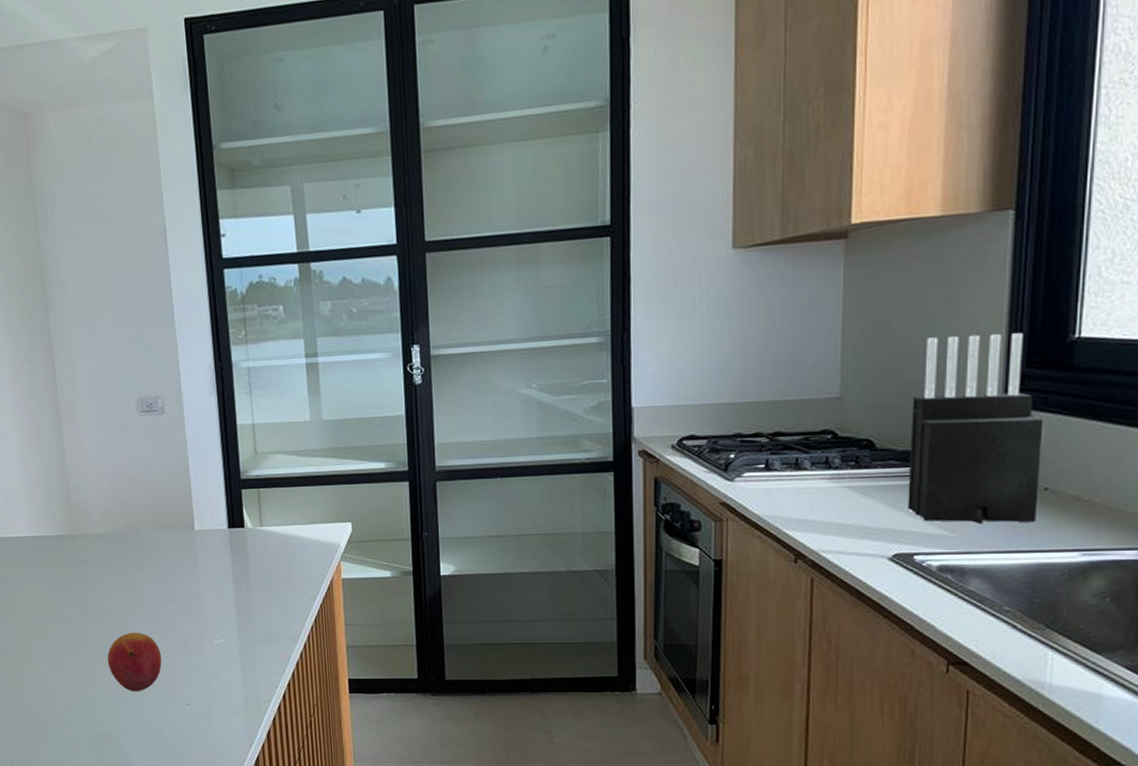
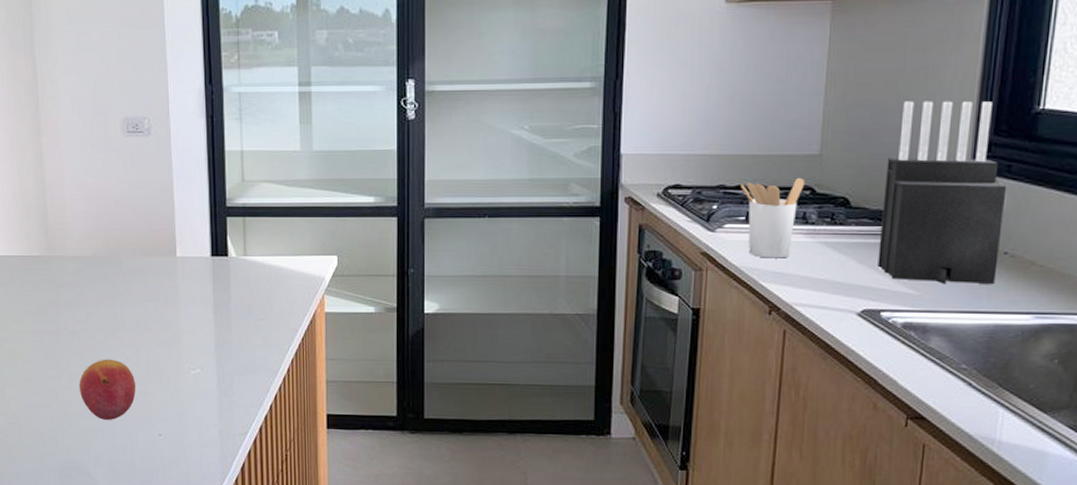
utensil holder: none [758,421,826,506] -> present [741,177,805,258]

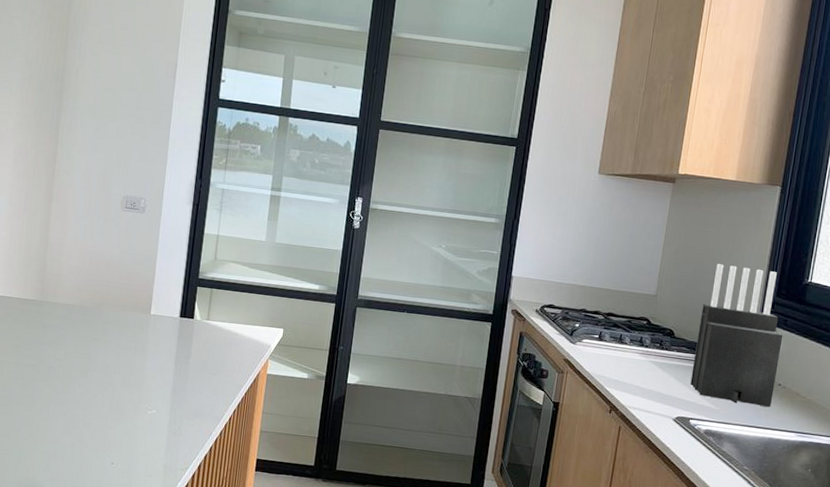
fruit: present [79,359,136,420] -> none [47,393,99,447]
utensil holder: present [741,177,805,258] -> none [597,310,644,371]

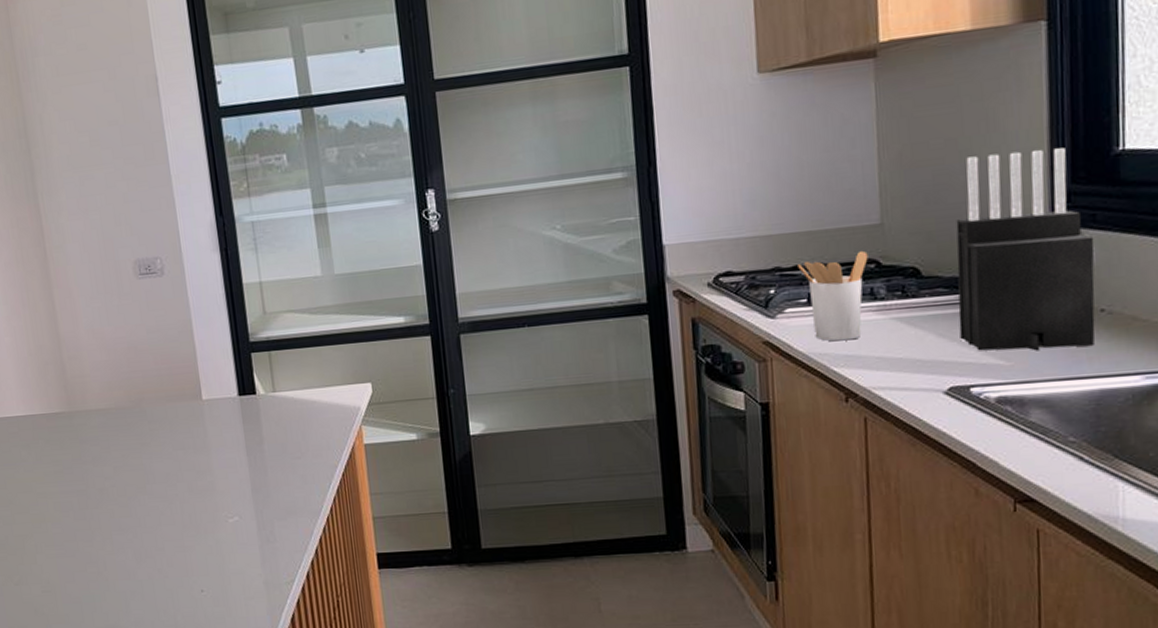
utensil holder: none [597,310,644,371] -> present [798,250,868,342]

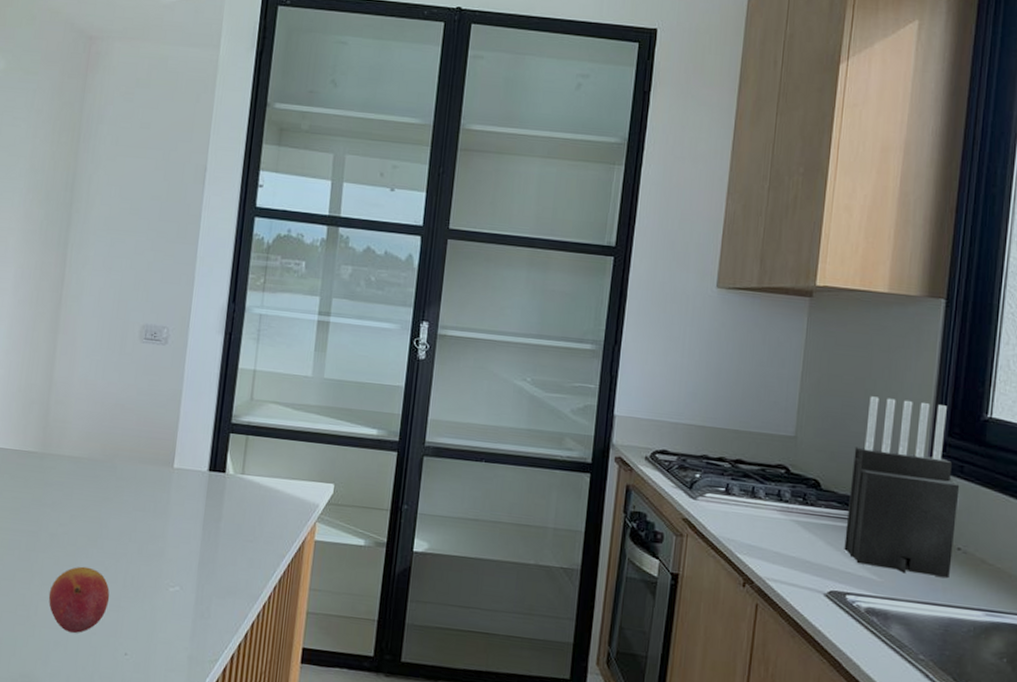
fruit: none [112,514,173,580] -> present [48,566,110,633]
utensil holder: present [798,250,868,342] -> none [722,456,781,533]

